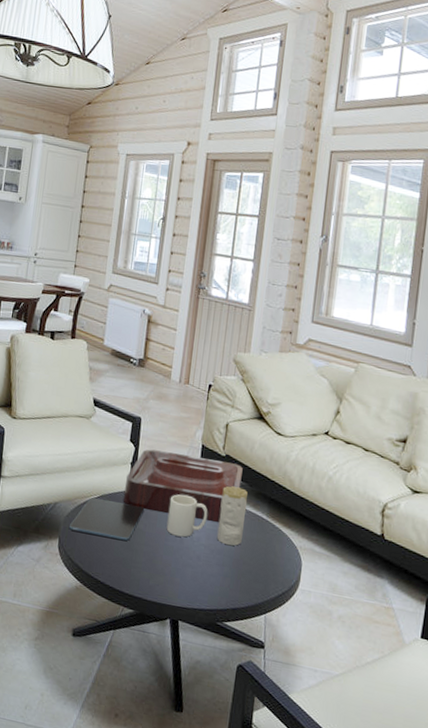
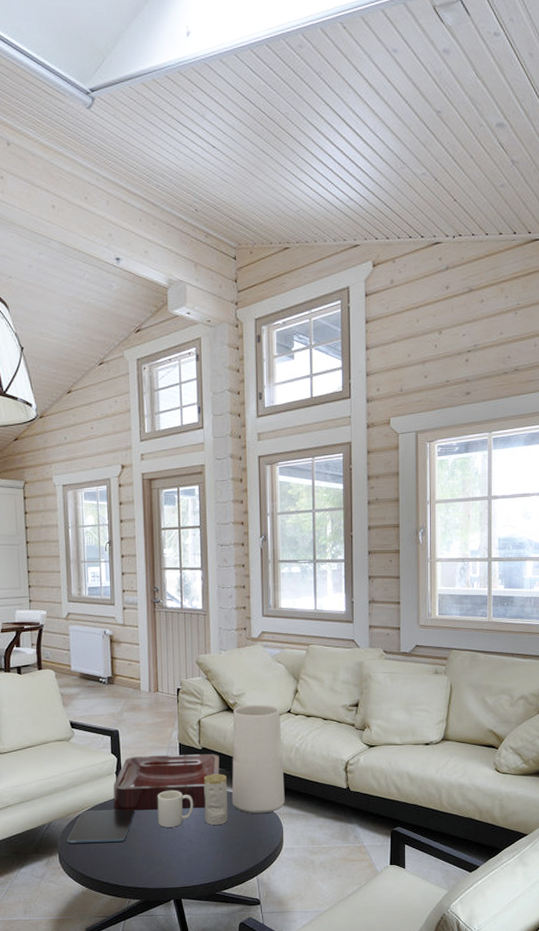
vase: none [249,416,317,545] -> present [231,704,285,814]

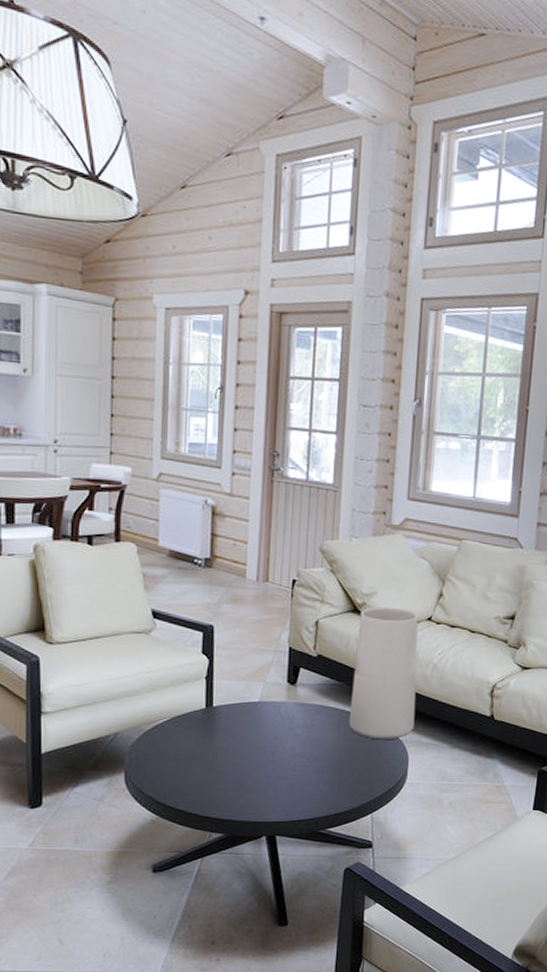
tablet: present [66,809,135,844] -> none [135,722,227,762]
decorative tray: present [112,754,220,811] -> none [199,659,338,728]
mug: present [157,790,194,828] -> none [254,703,302,749]
candle: present [204,774,228,826] -> none [313,688,346,751]

